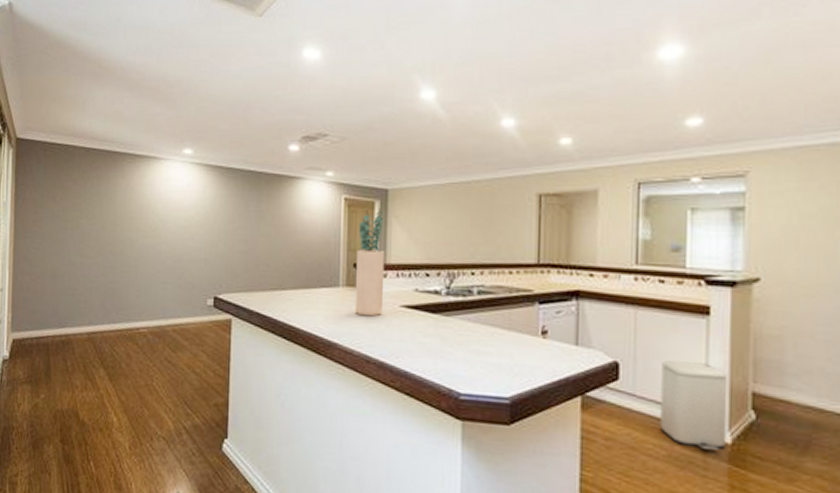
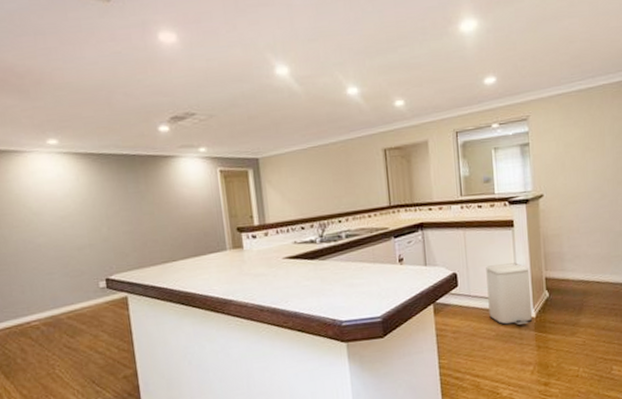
vase: present [354,208,385,317] -> none [237,176,269,273]

